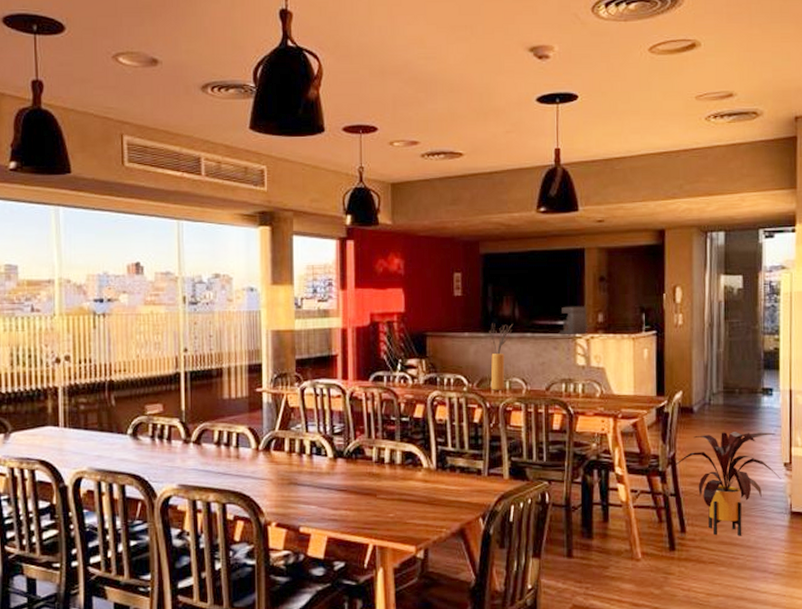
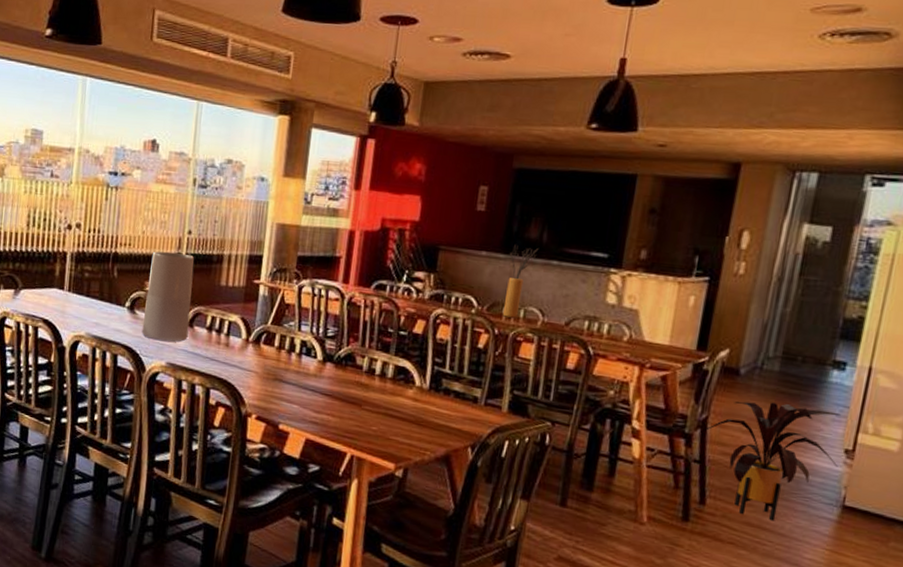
vase: none [148,372,197,464] -> present [142,251,194,342]
coffee maker: present [560,306,587,335] -> none [591,236,628,271]

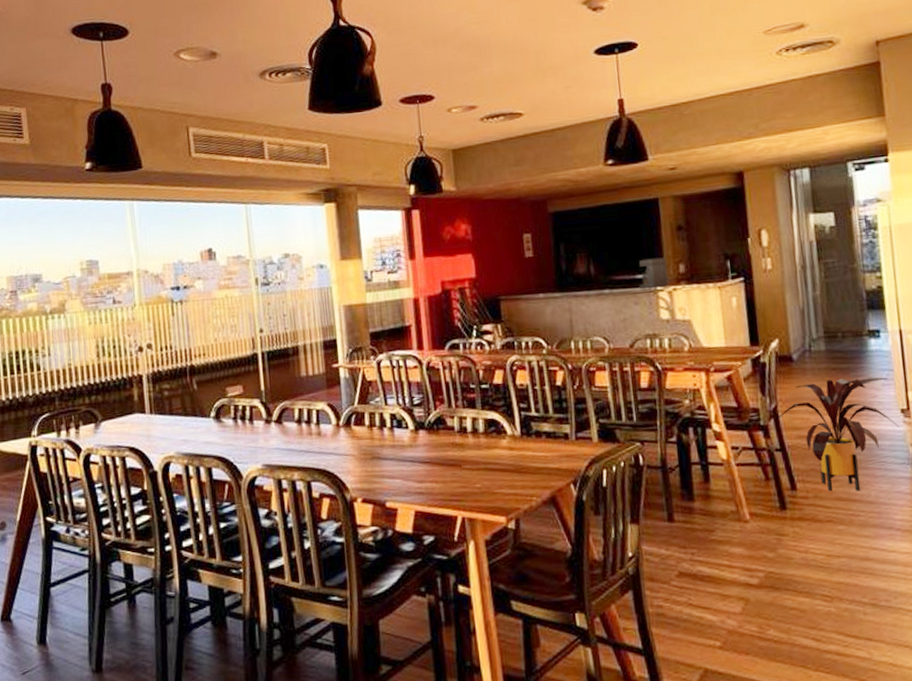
vase: present [142,251,194,342] -> none [228,352,279,445]
vase: present [502,245,538,318] -> none [564,282,589,351]
coffee maker: none [591,236,628,271] -> present [639,257,668,289]

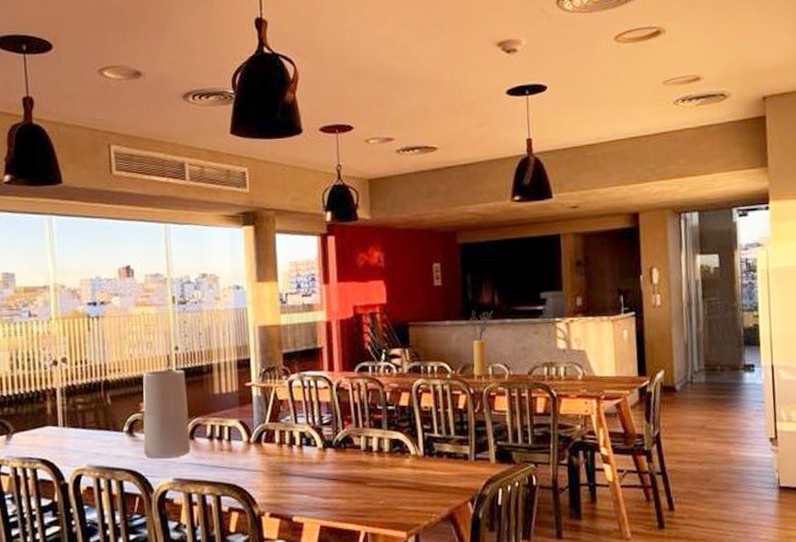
vase: none [228,352,279,445] -> present [143,369,191,459]
vase: none [564,282,589,351] -> present [469,311,493,377]
house plant: present [777,377,900,492] -> none [660,408,768,513]

